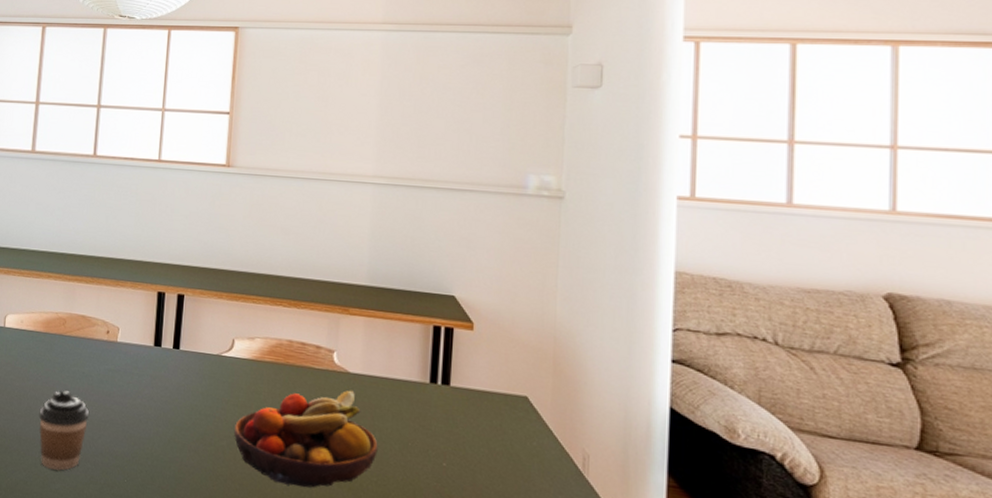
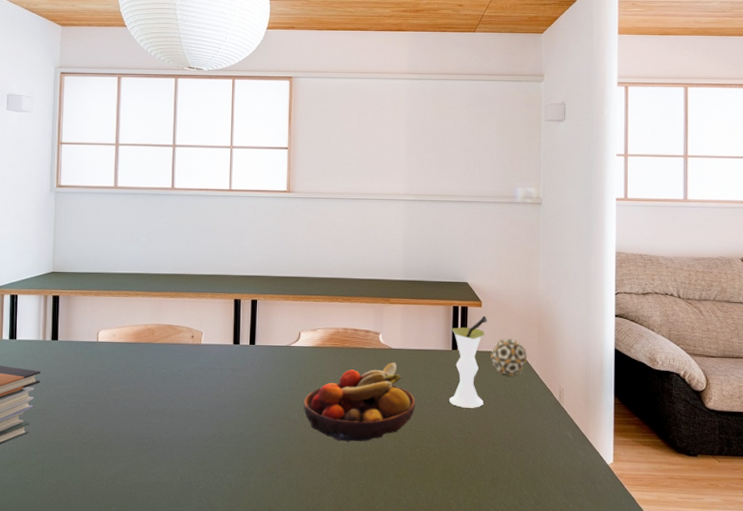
coffee cup: present [39,390,90,471] -> none [134,390,180,457]
vase: none [424,341,481,464] -> present [449,315,488,408]
decorative ball: none [483,374,537,428] -> present [491,338,528,376]

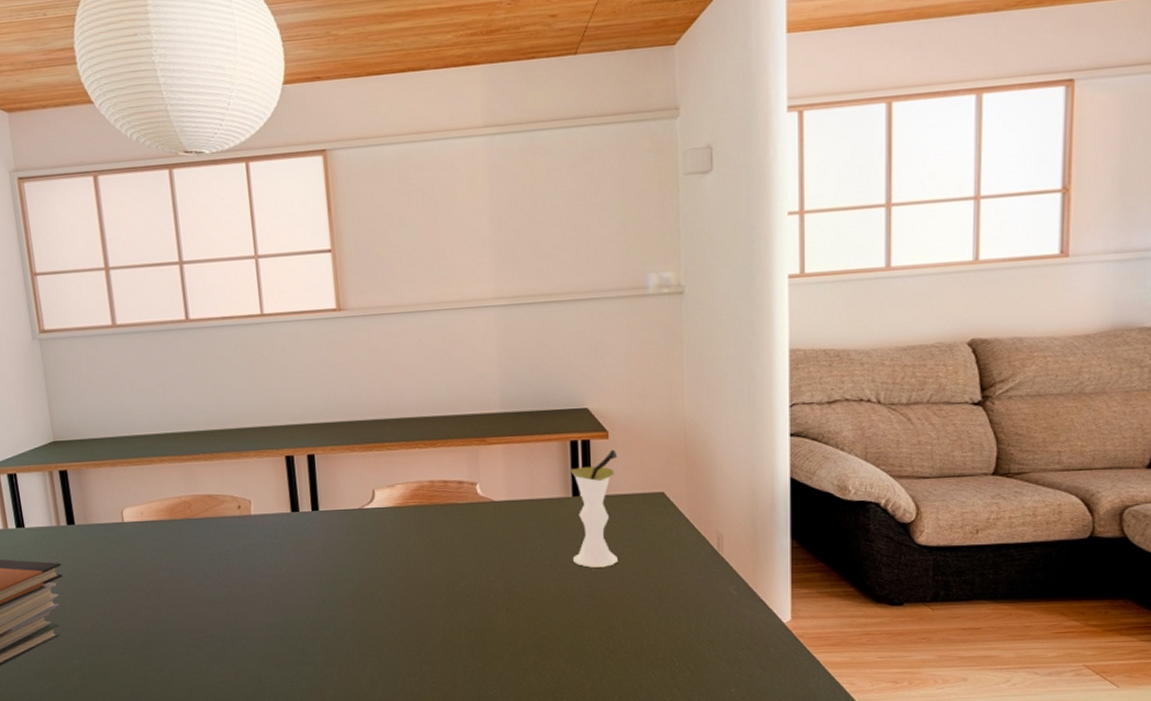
fruit bowl: present [303,362,416,442] -> none [387,518,530,619]
decorative ball: present [491,338,528,376] -> none [624,475,674,524]

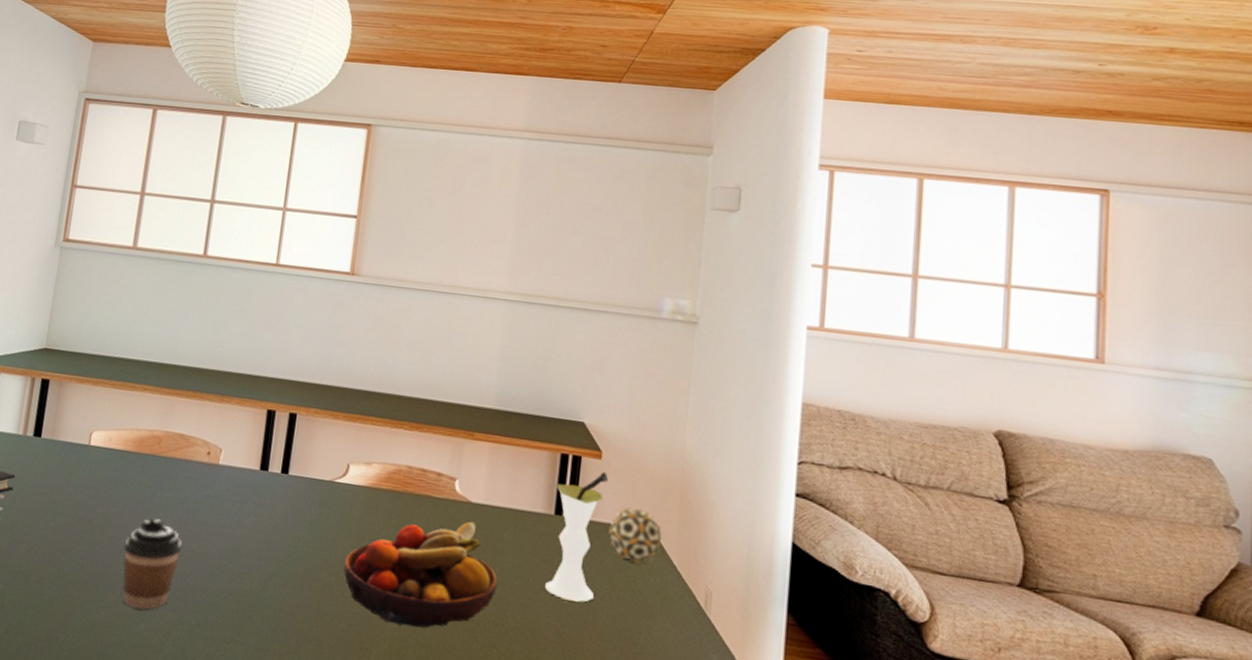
coffee cup: none [180,574,236,654] -> present [122,518,183,610]
fruit bowl: none [387,518,530,619] -> present [343,521,498,628]
decorative ball: none [624,475,674,524] -> present [608,506,663,563]

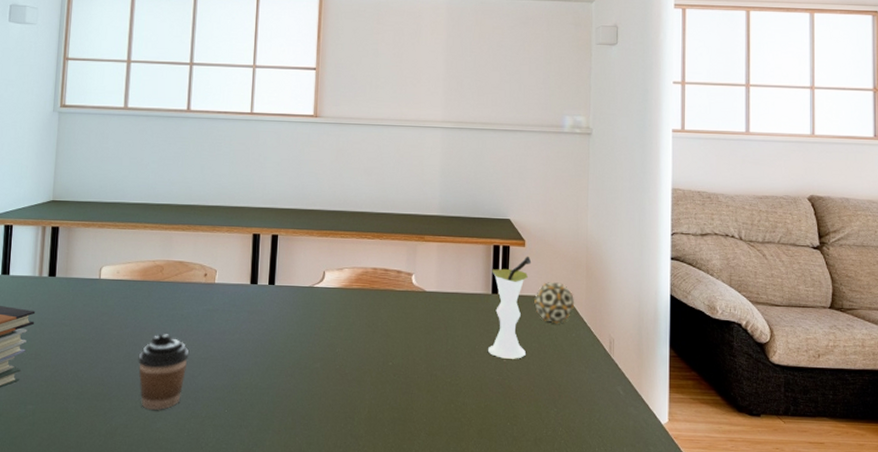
fruit bowl: present [343,521,498,628] -> none [326,306,451,396]

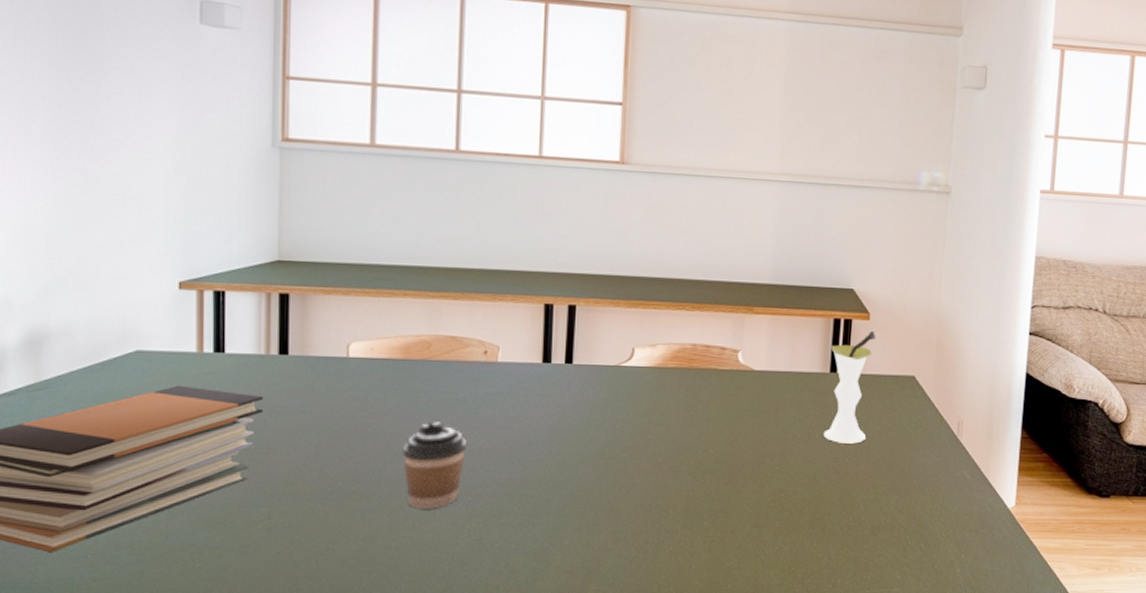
decorative ball: present [534,281,575,324] -> none [877,358,923,405]

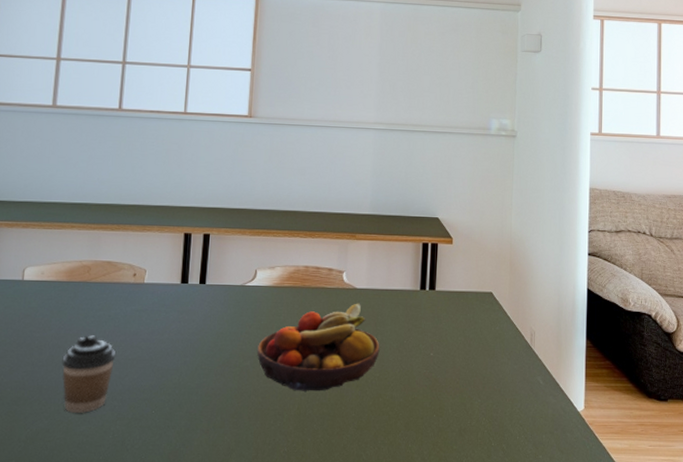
fruit bowl: none [635,387,782,486] -> present [256,303,380,392]
vase: present [824,330,876,444] -> none [416,253,459,353]

